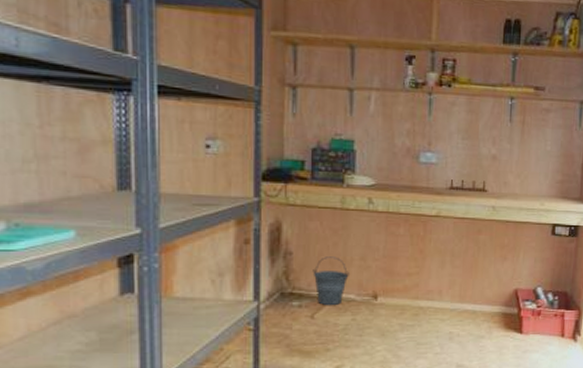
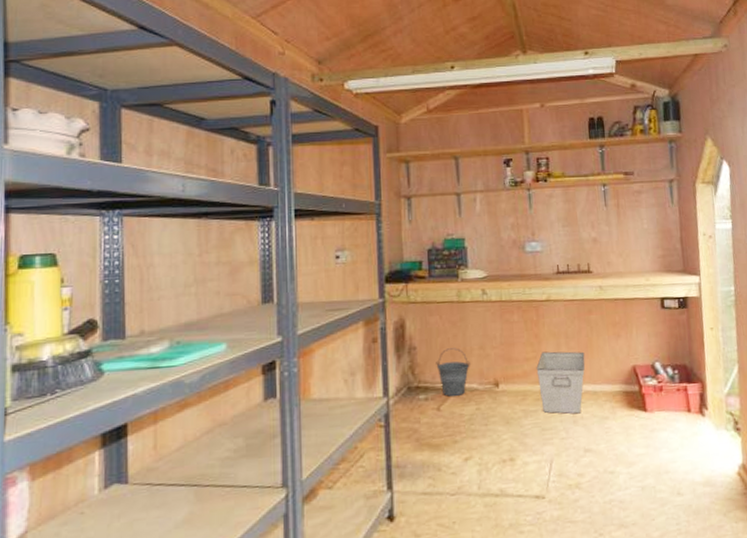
storage bin: none [417,268,469,331] -> present [536,351,586,414]

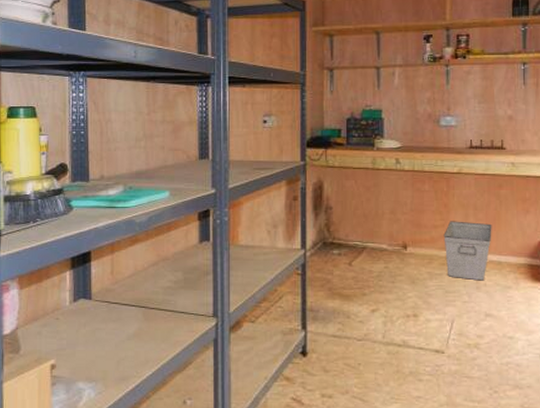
bucket: present [436,348,470,397] -> none [350,211,381,254]

